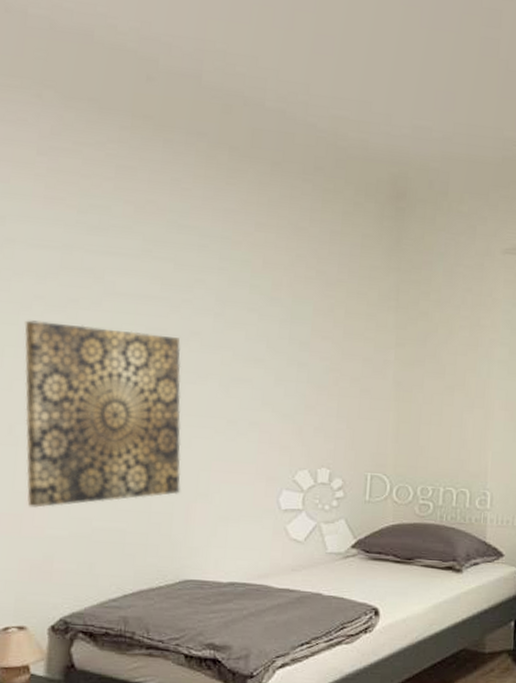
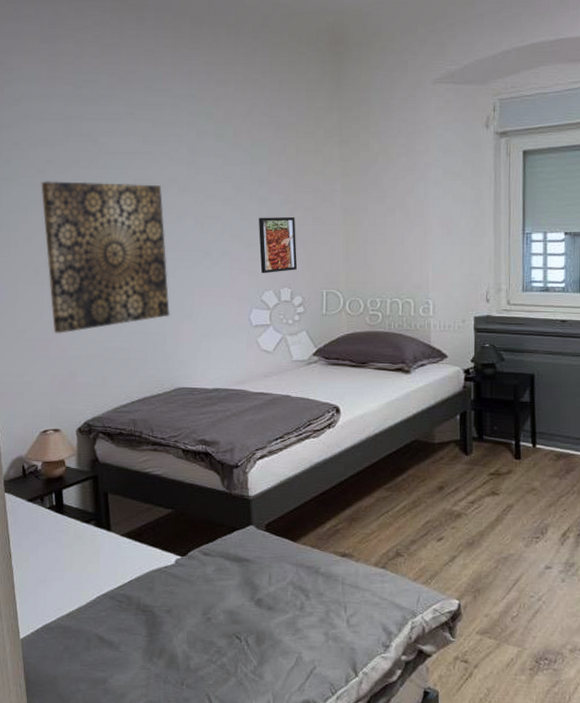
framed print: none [295,384,340,451] -> present [258,217,297,274]

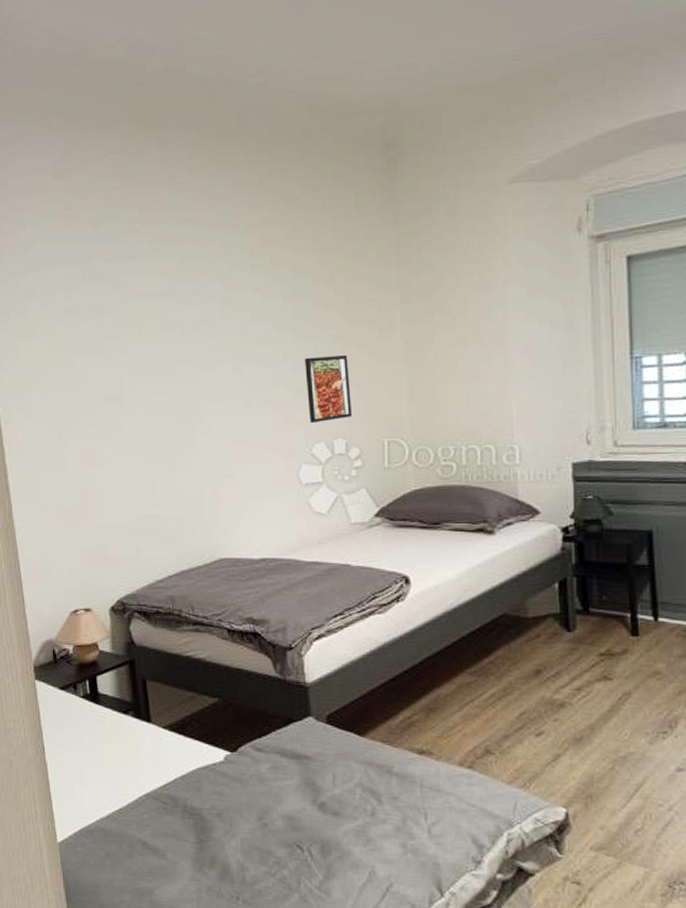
wall art: present [41,181,171,334] -> none [61,328,208,502]

